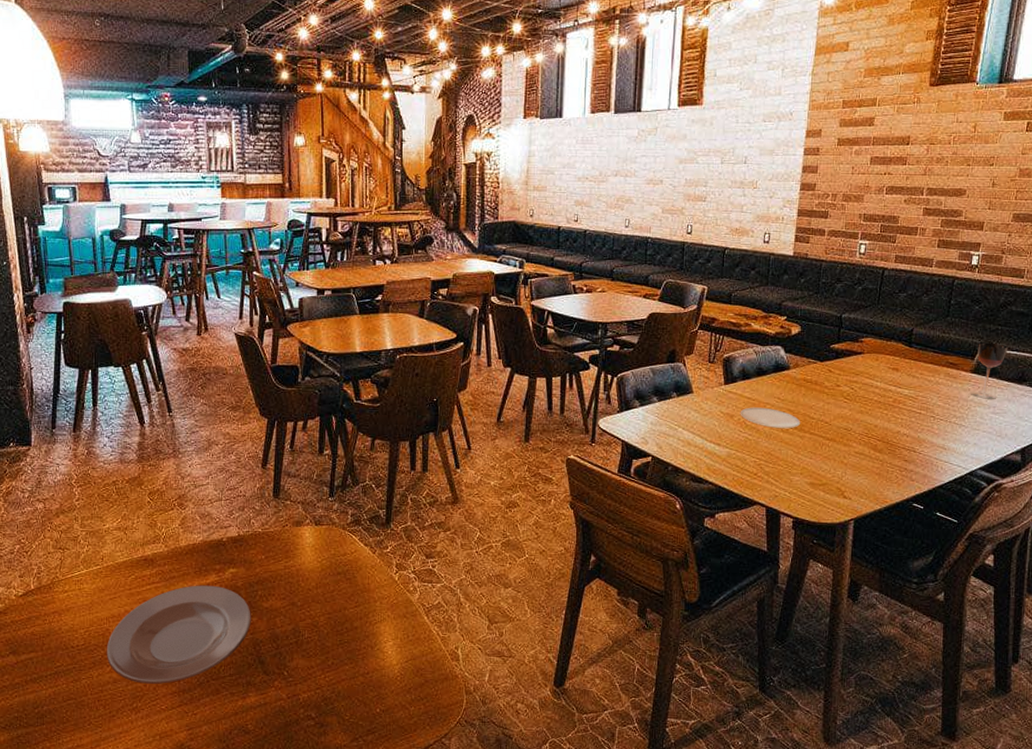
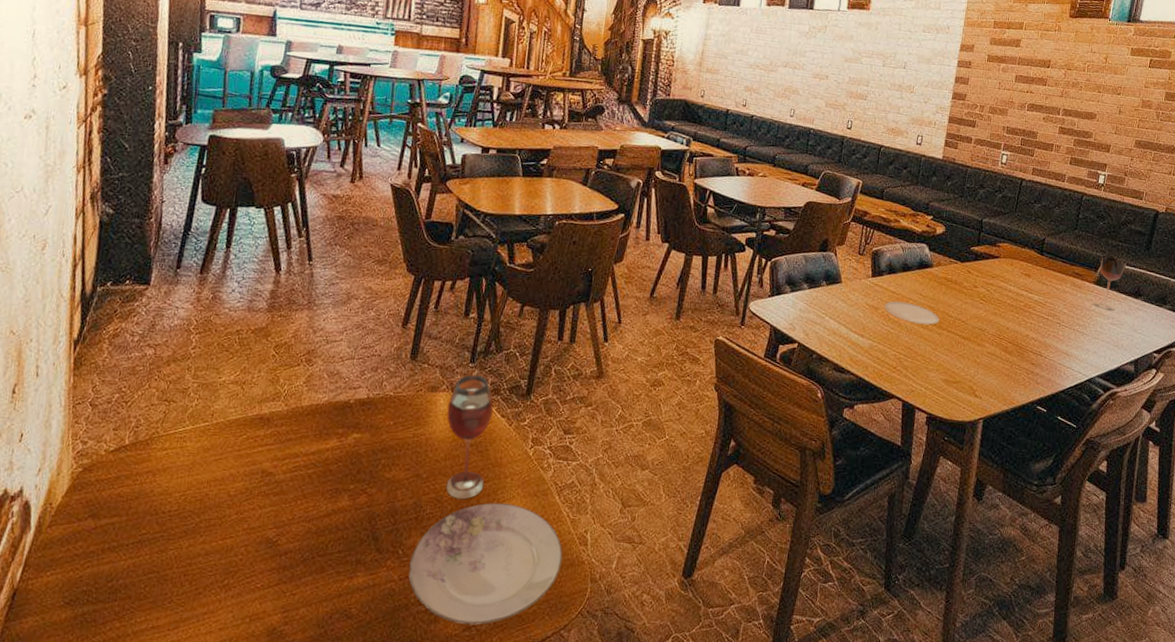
plate: present [106,585,251,684] -> none [201,449,371,559]
plate: none [296,625,437,736] -> present [408,503,563,625]
wineglass: none [313,508,356,624] -> present [446,374,494,500]

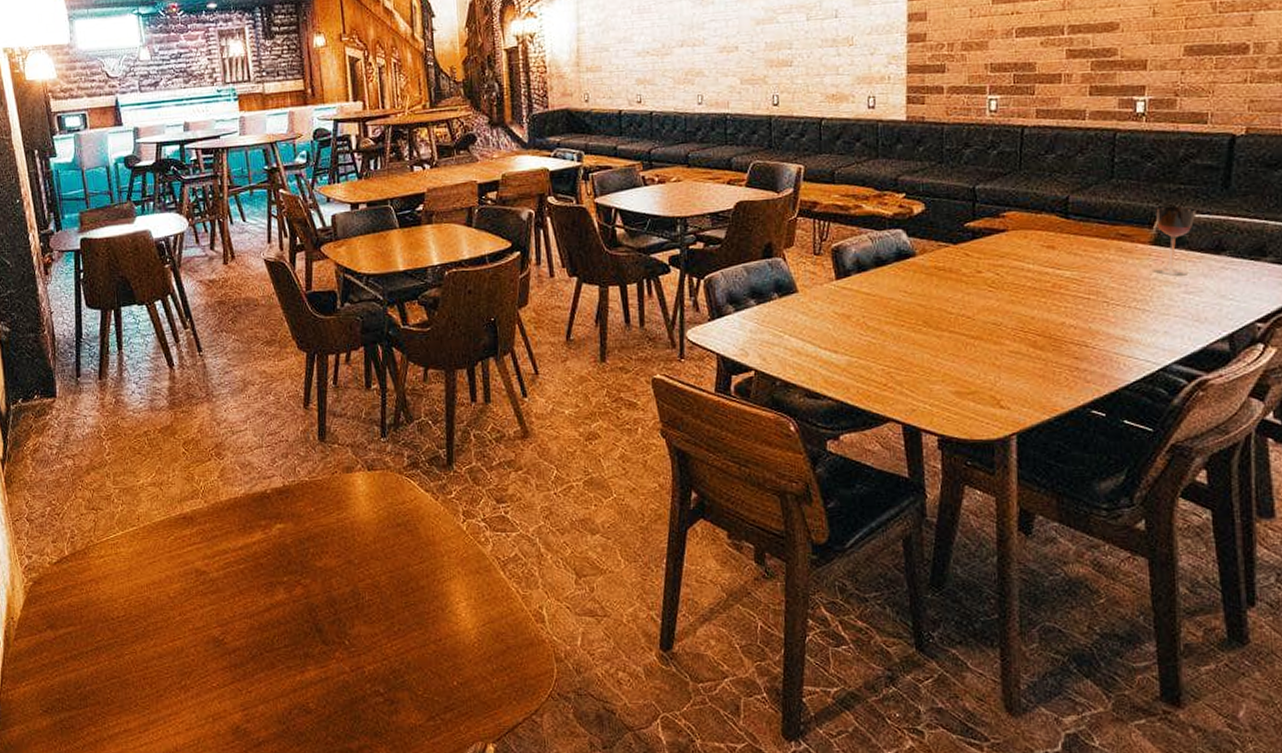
plate: present [408,503,563,625] -> none [358,584,520,714]
wineglass: present [446,374,494,500] -> none [367,449,421,583]
plate: present [884,301,940,326] -> none [858,304,936,329]

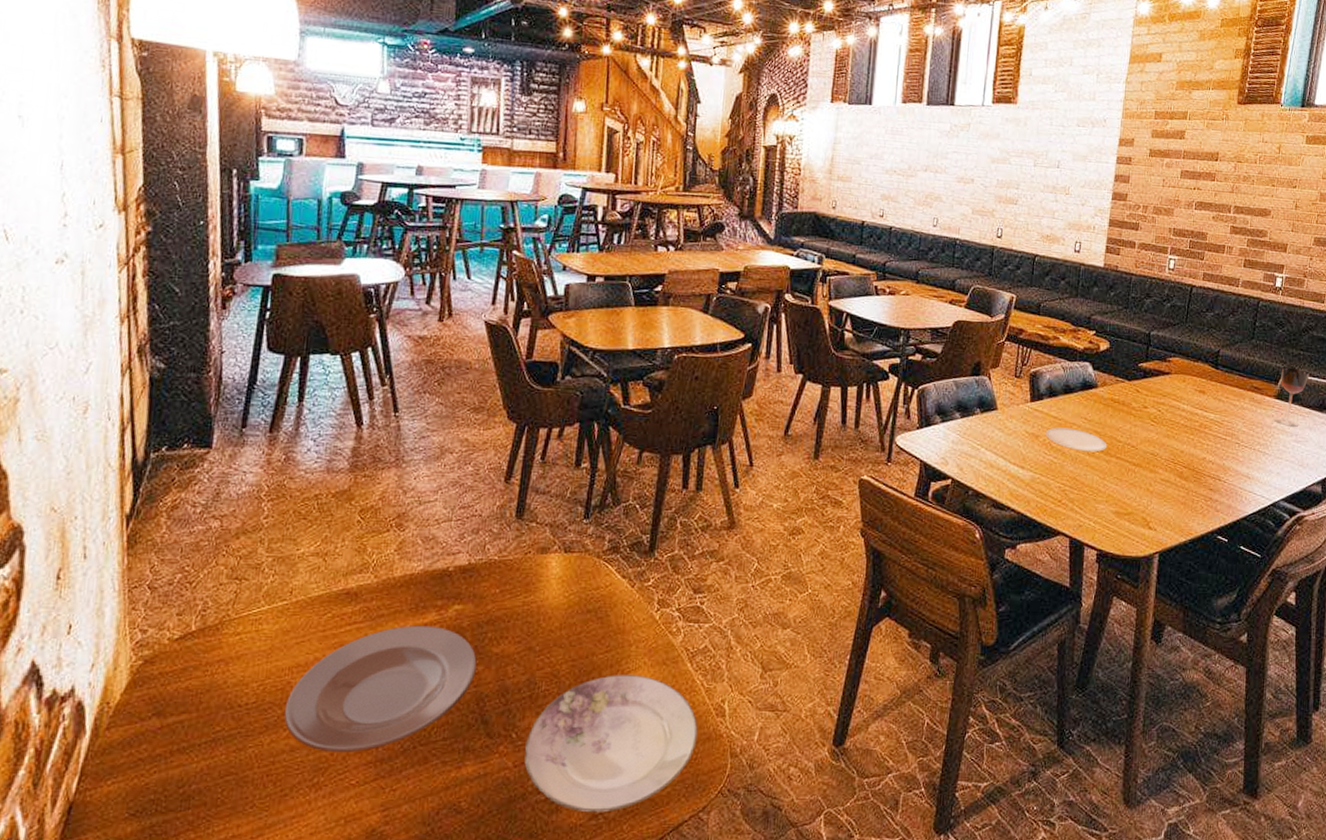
plate: none [148,544,305,658] -> present [283,625,477,752]
plate: none [358,584,520,714] -> present [524,675,698,813]
plate: none [858,304,936,329] -> present [1045,427,1108,453]

